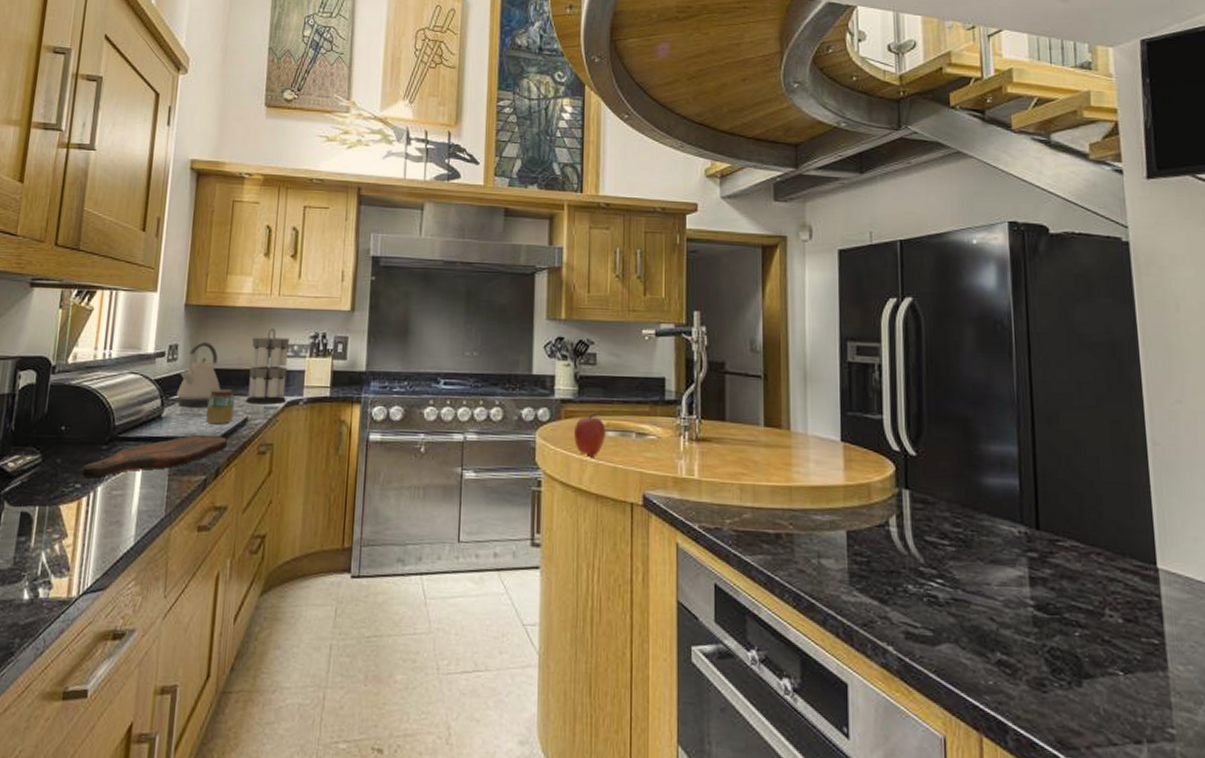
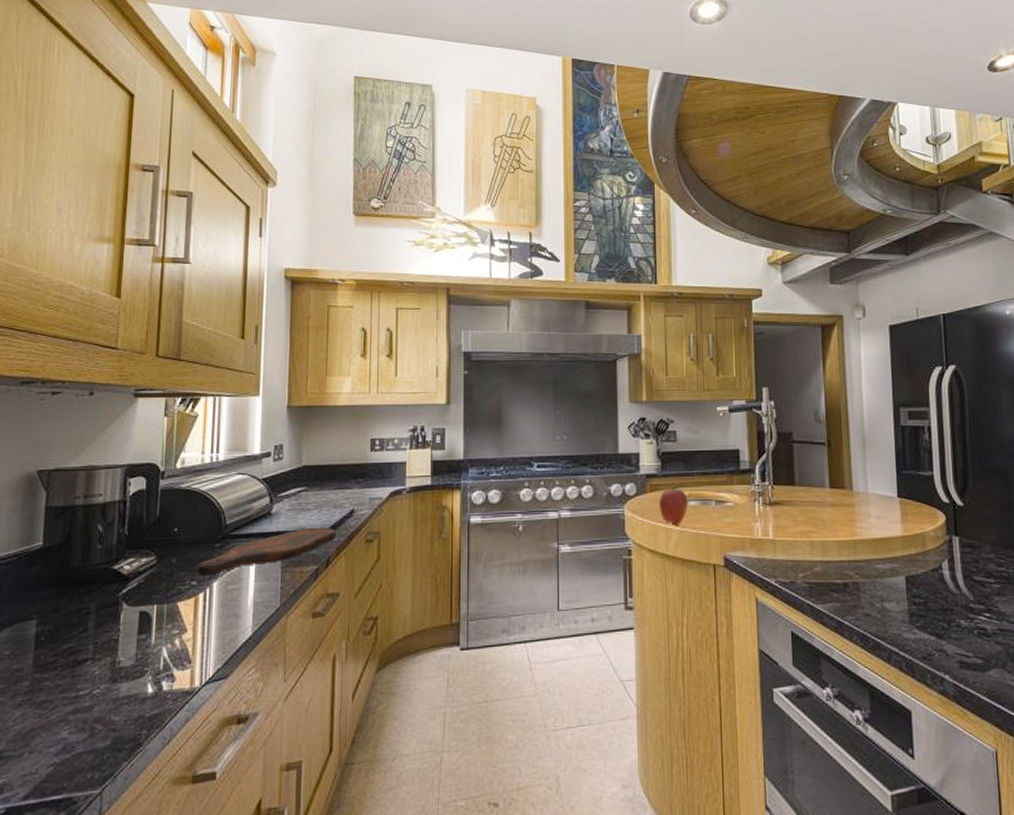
kettle: present [176,342,221,408] -> none [284,441,326,503]
peanut butter: present [206,389,235,426] -> none [314,484,341,519]
spice rack: present [246,327,289,405] -> none [352,424,390,496]

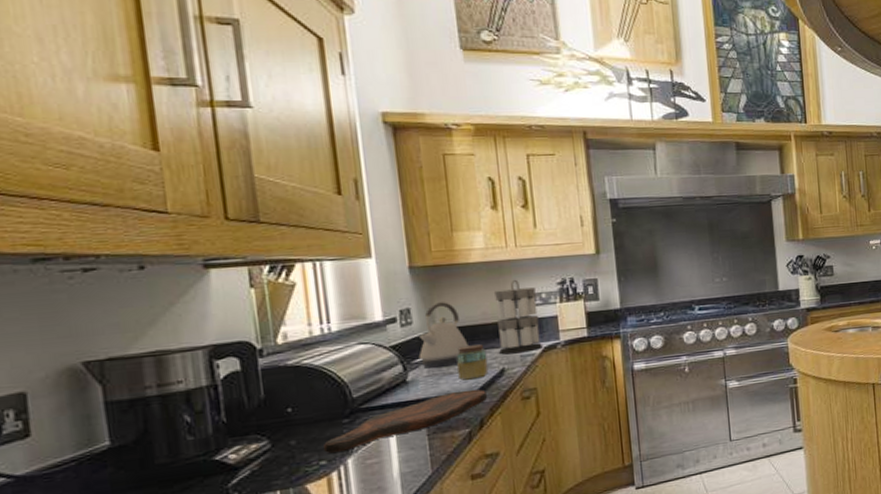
kettle: none [284,441,326,503] -> present [418,302,468,368]
peanut butter: none [314,484,341,519] -> present [456,344,489,381]
spice rack: none [352,424,390,496] -> present [494,279,543,355]
fruit: present [659,485,688,525] -> none [820,315,847,352]

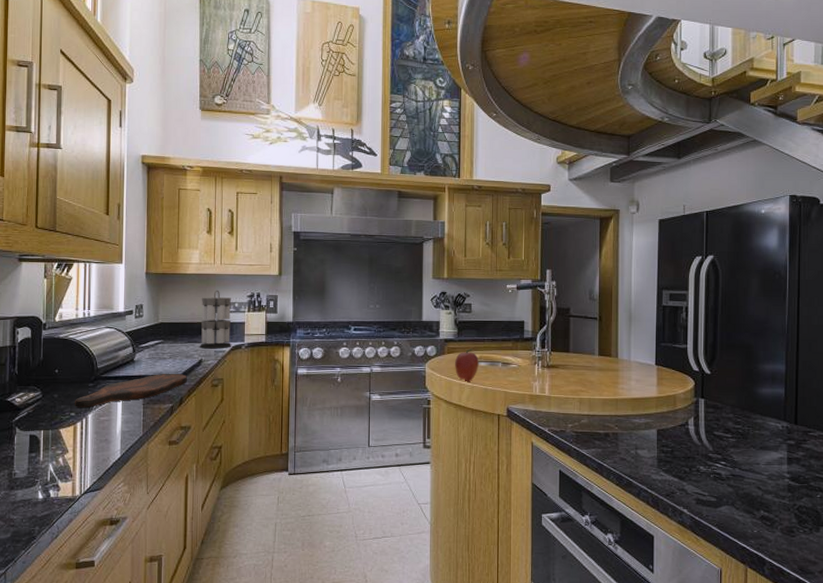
kettle: present [418,302,468,368] -> none [144,302,179,353]
peanut butter: present [456,344,489,381] -> none [169,338,191,366]
fruit: none [820,315,847,352] -> present [455,349,479,381]

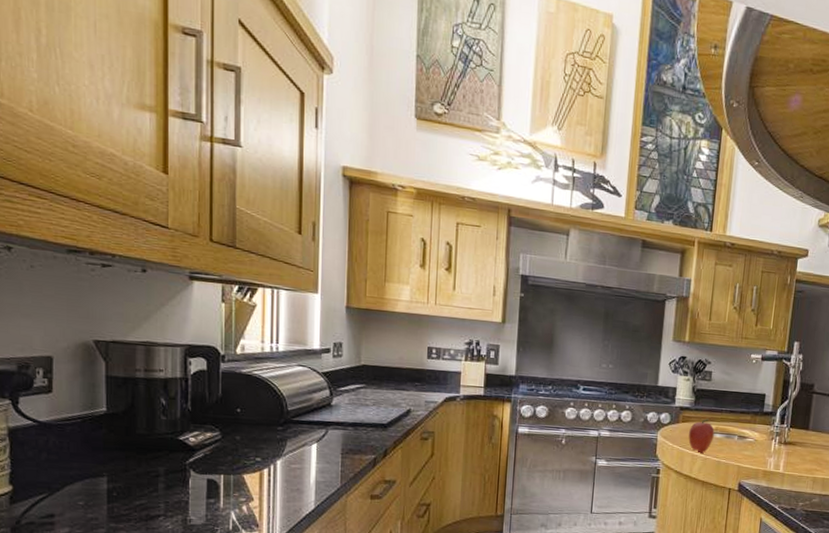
cutting board: present [74,374,188,408] -> none [260,421,394,454]
spice rack: present [200,290,231,349] -> none [408,333,446,399]

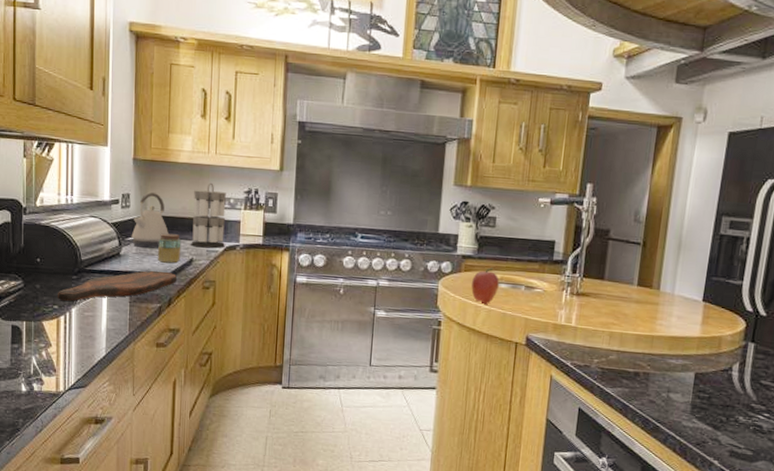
cutting board: none [260,421,394,454] -> present [57,271,178,302]
kettle: none [343,342,384,399] -> present [131,192,168,249]
peanut butter: none [373,384,398,415] -> present [158,233,181,264]
spice rack: none [408,333,446,399] -> present [191,182,226,249]

